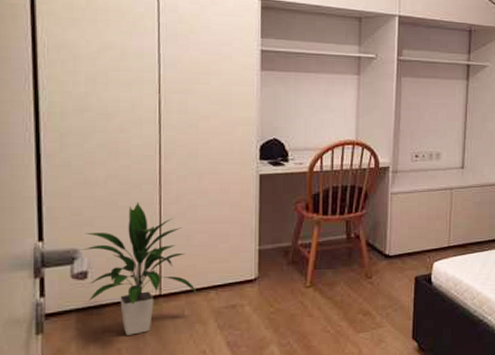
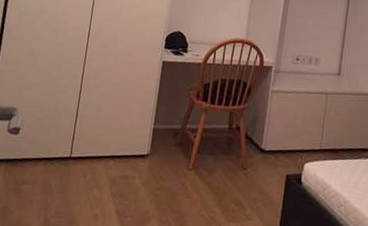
indoor plant: present [81,202,199,335] -> none [16,73,100,190]

